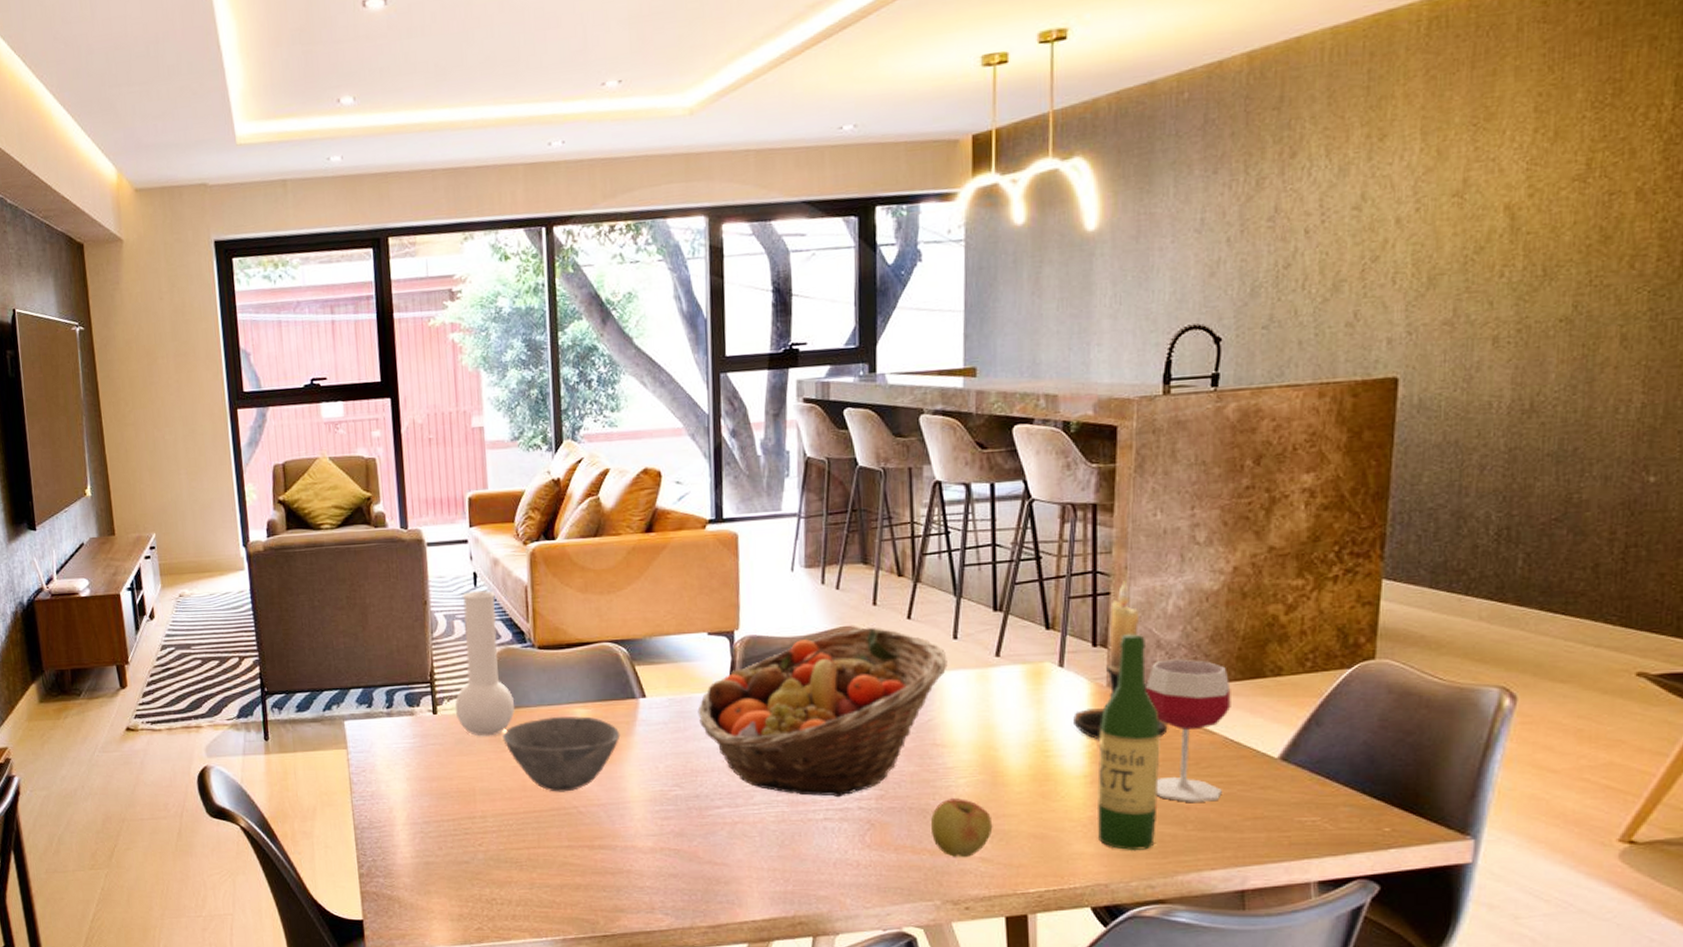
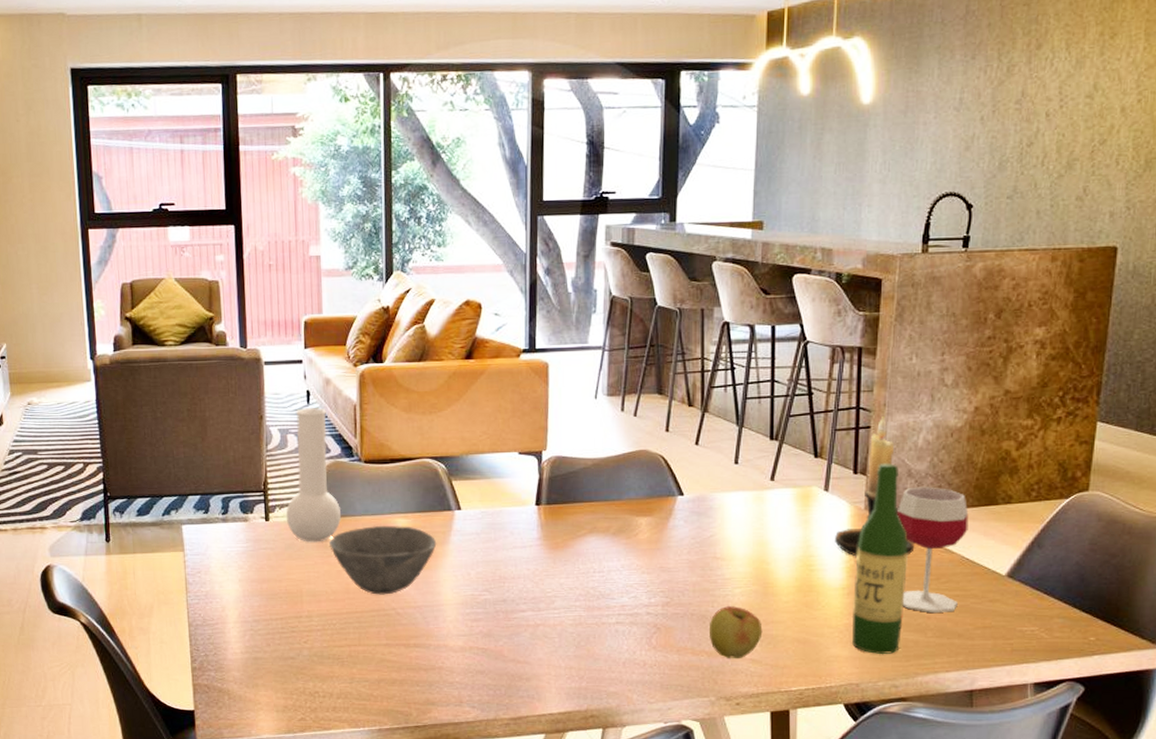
fruit basket: present [697,628,948,798] -> none [507,452,729,604]

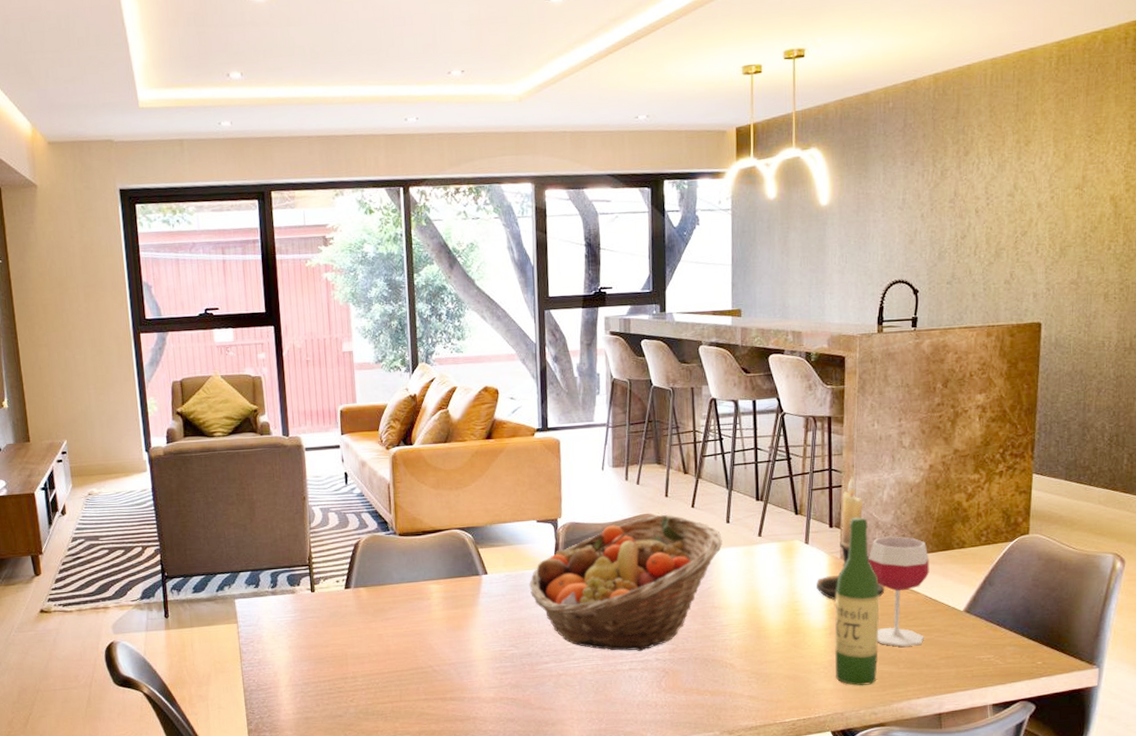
vase: present [285,408,342,543] -> none [329,487,380,610]
bowl: present [329,525,437,595] -> none [370,591,467,655]
fruit basket: none [507,452,729,604] -> present [529,515,722,652]
apple: present [710,606,763,659] -> none [711,649,758,697]

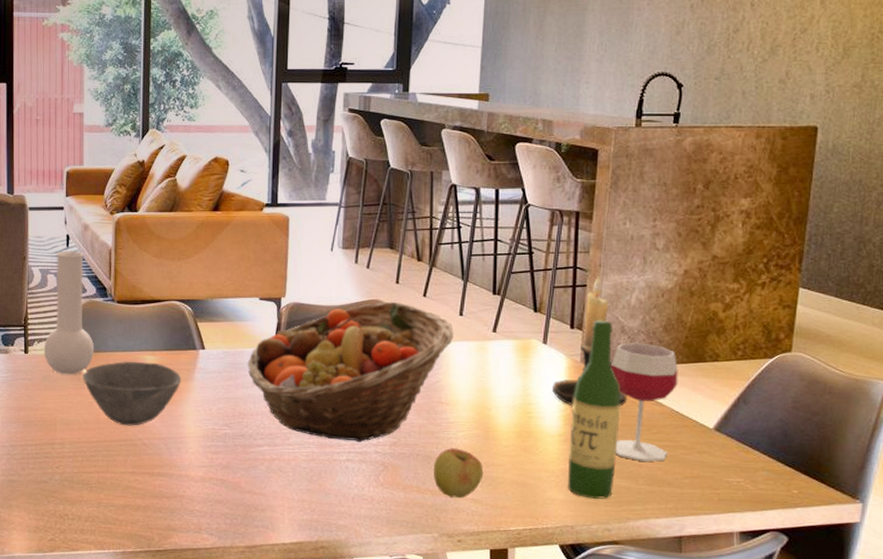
vase: none [329,487,380,610] -> present [43,251,95,375]
bowl: none [370,591,467,655] -> present [83,361,182,426]
apple: none [711,649,758,697] -> present [434,448,484,499]

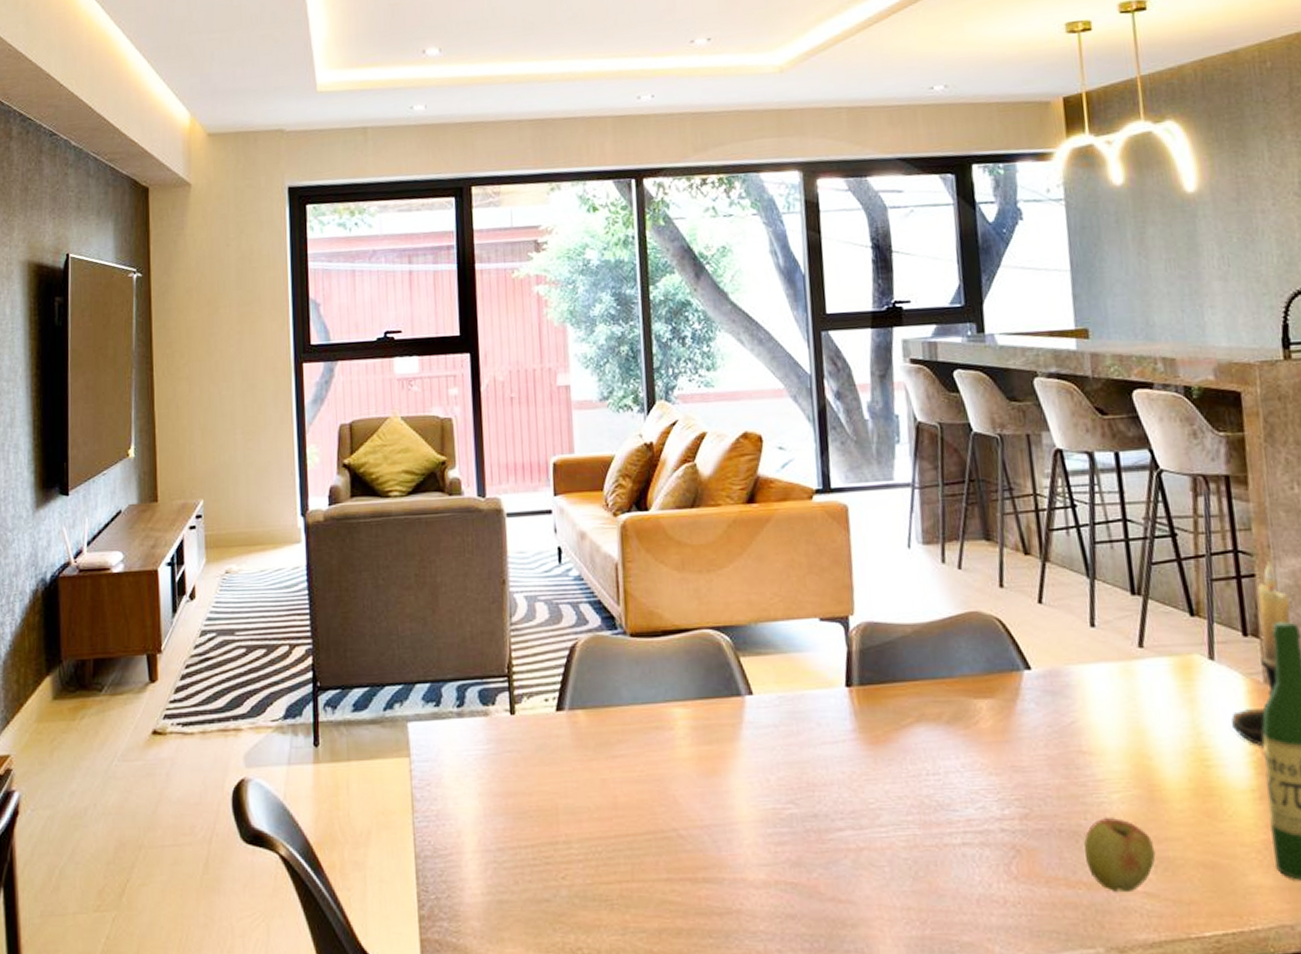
vase: present [43,251,95,375] -> none [535,568,605,742]
bowl: present [83,361,182,426] -> none [590,716,725,811]
fruit basket: present [247,302,454,443] -> none [811,613,1087,818]

